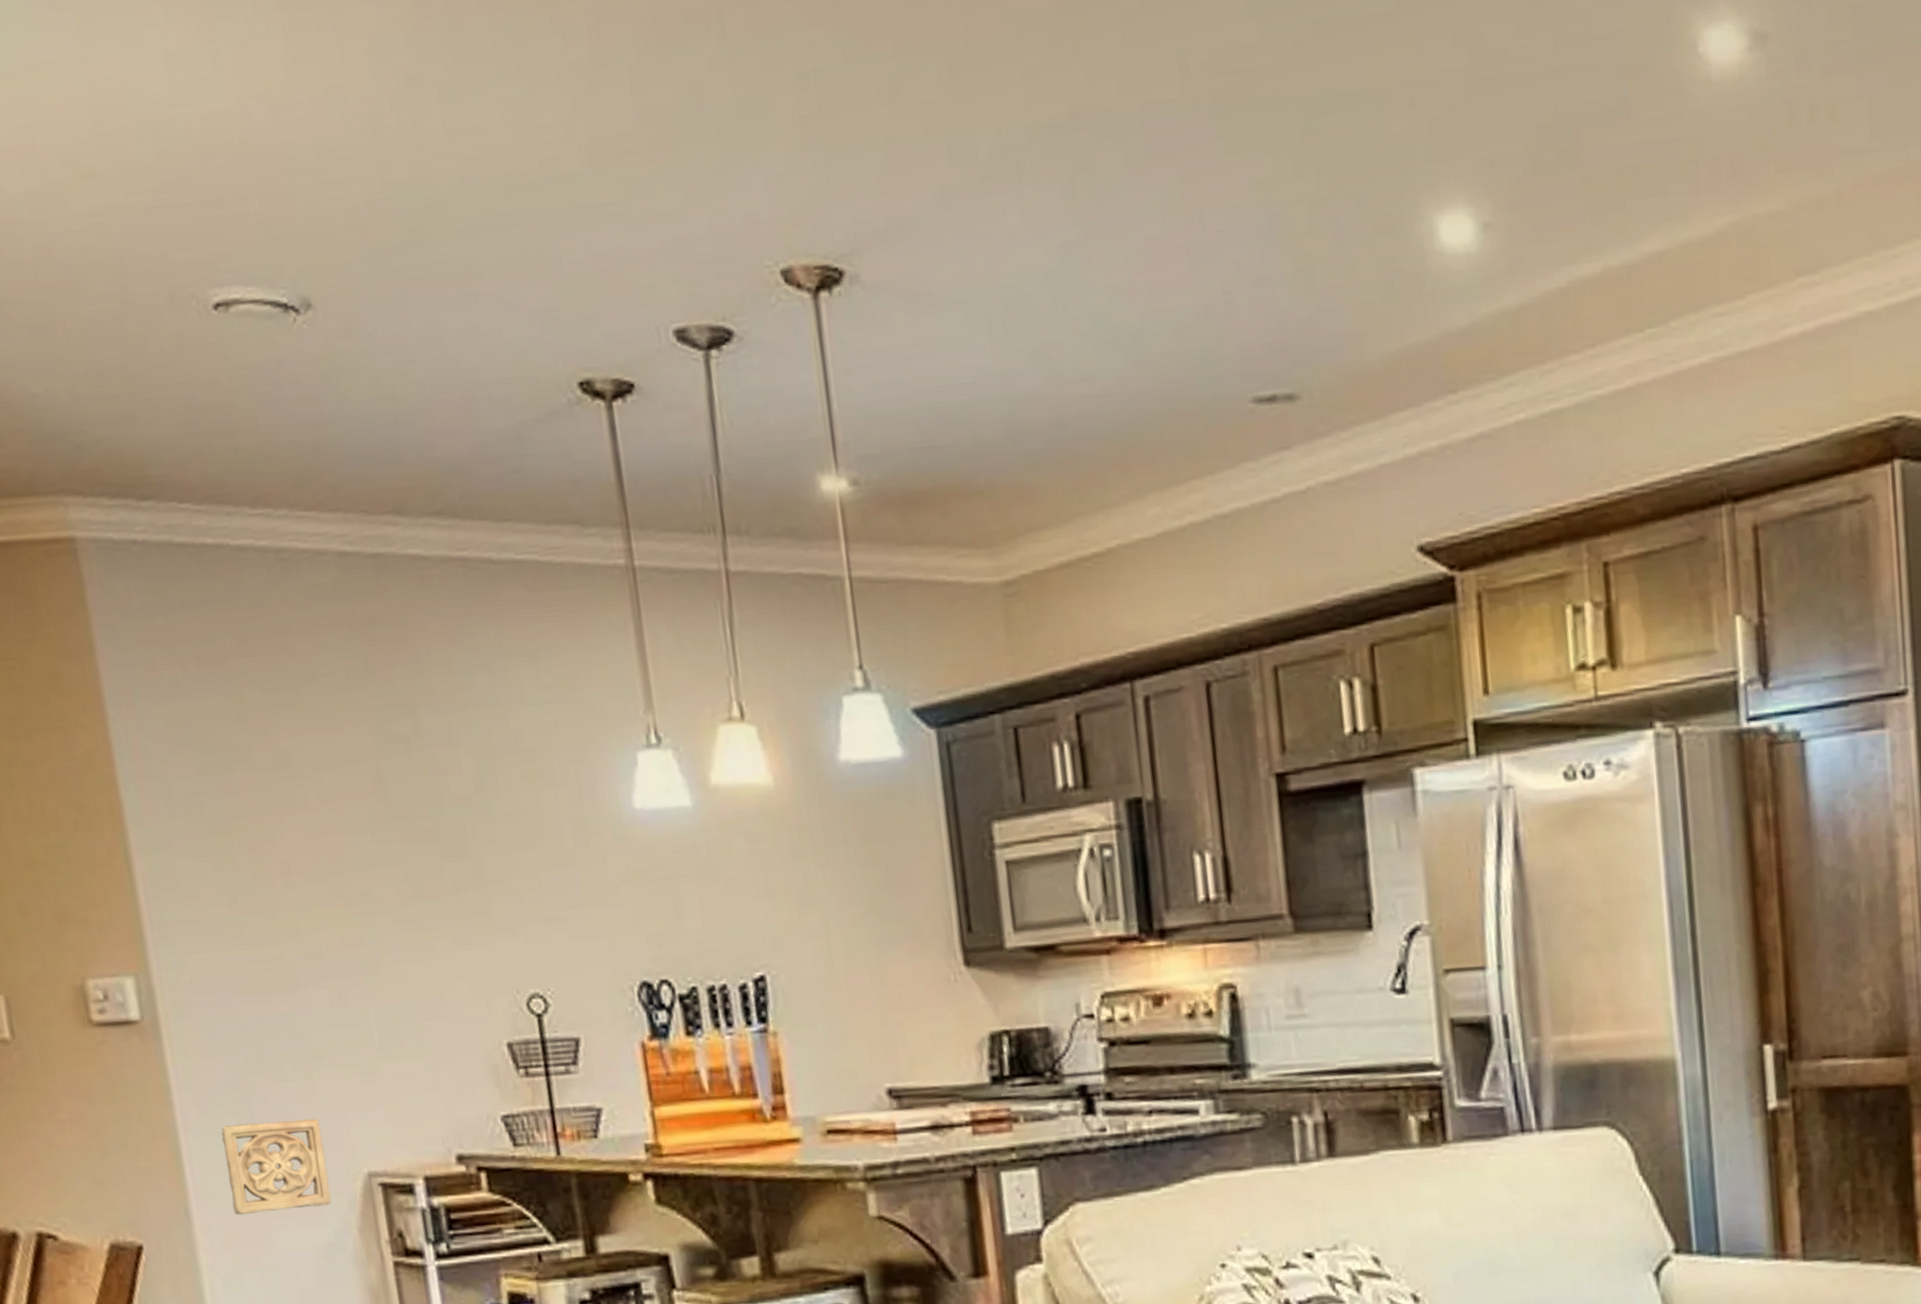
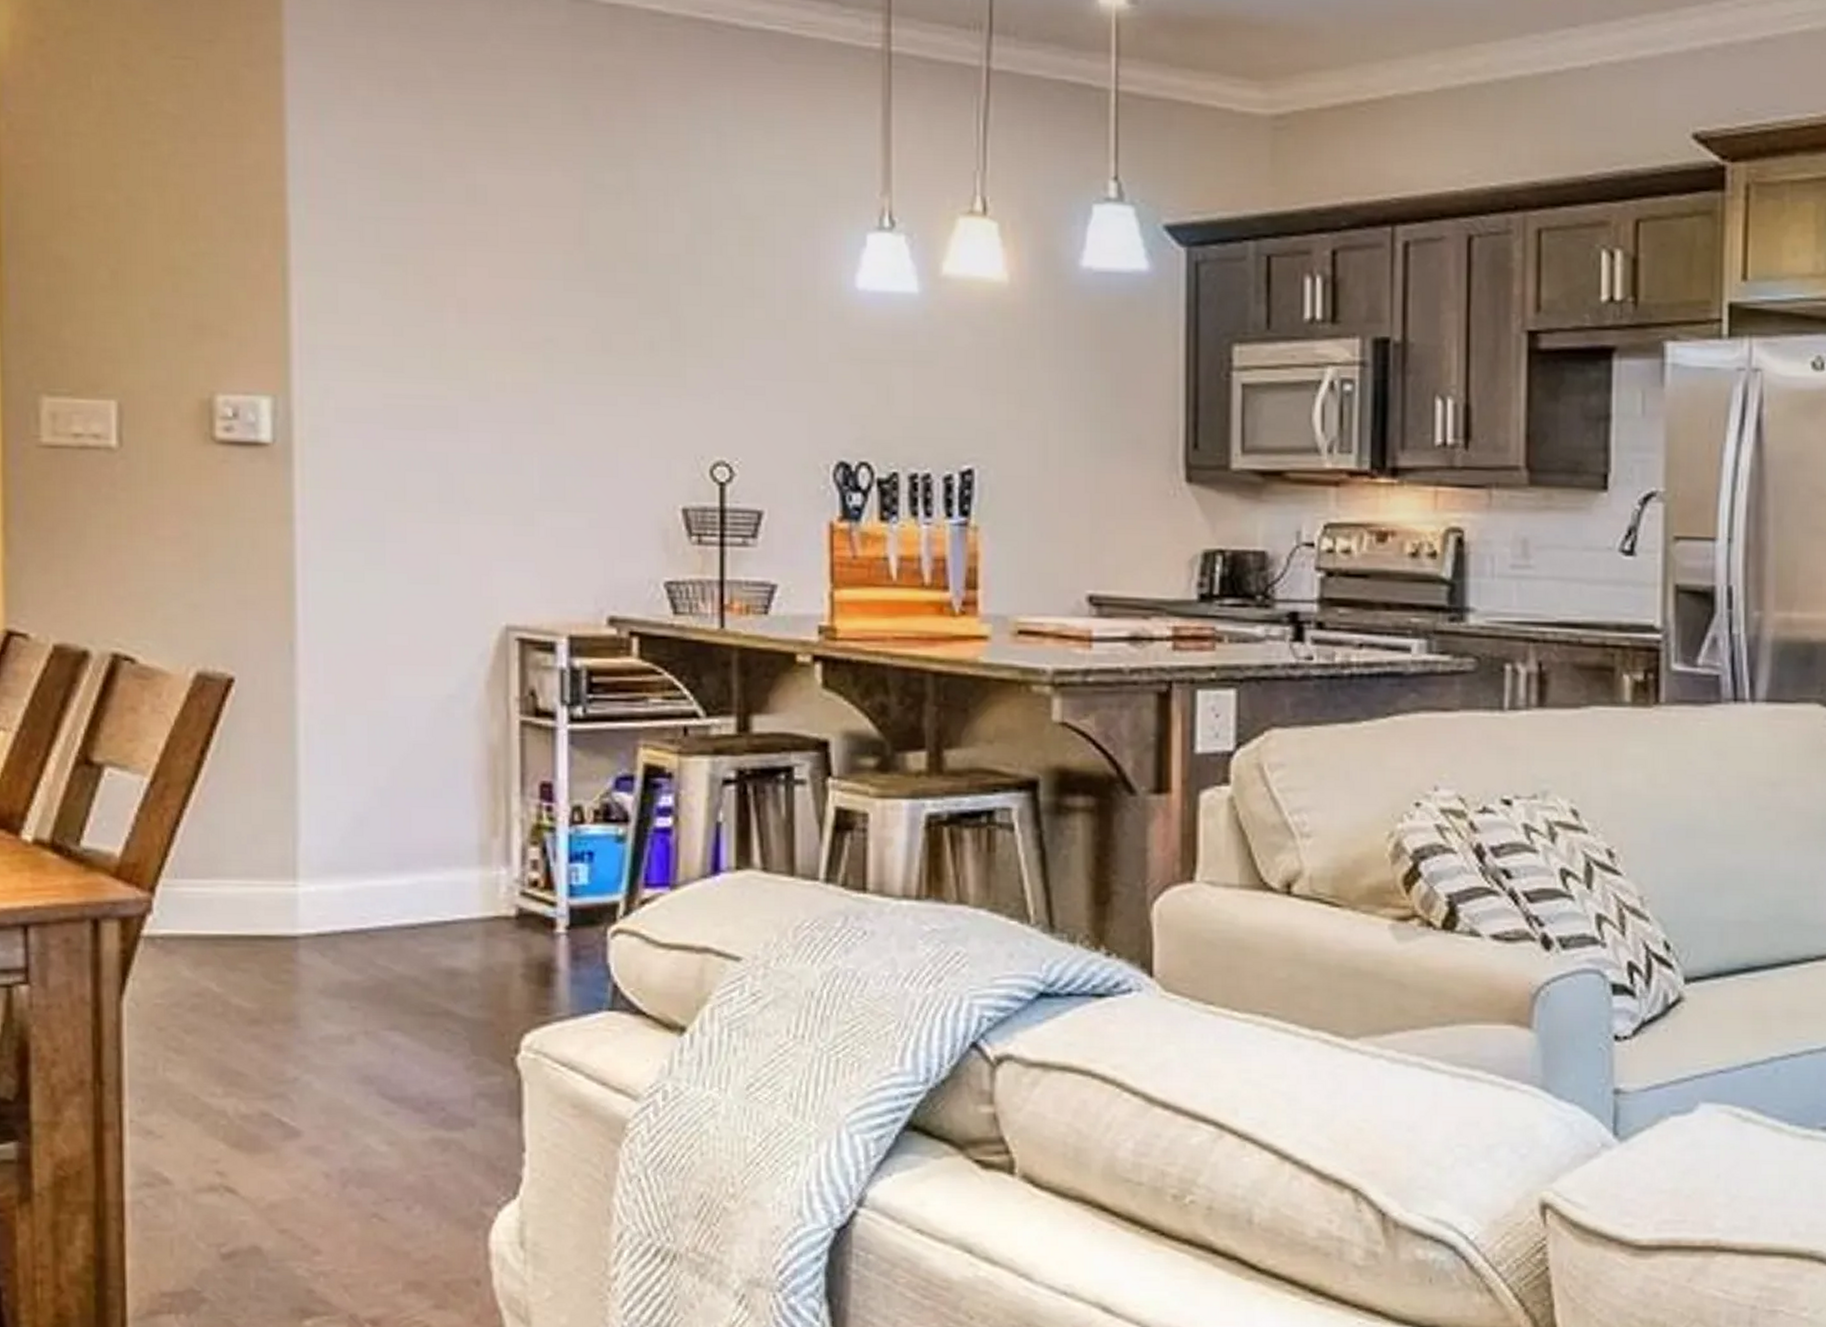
wall ornament: present [220,1118,331,1215] -> none [344,561,460,657]

